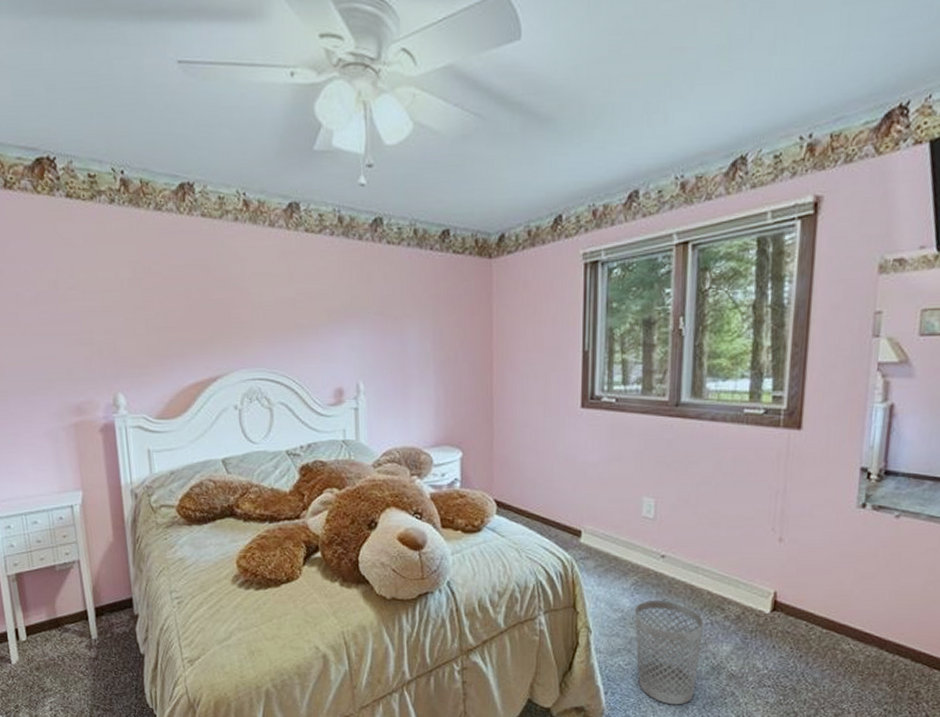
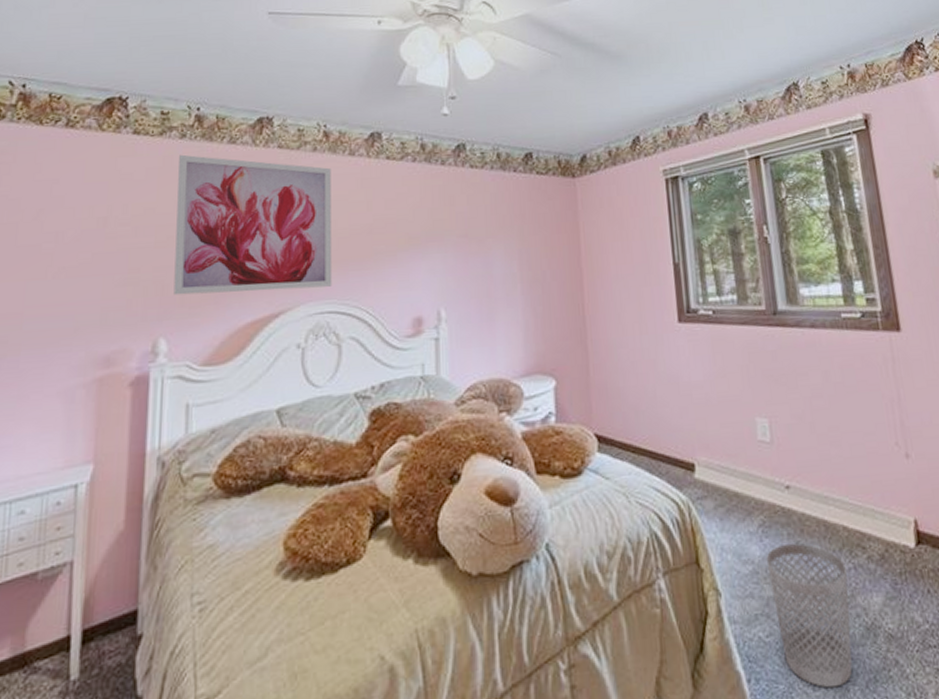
wall art: none [111,220,262,357] -> present [173,154,332,296]

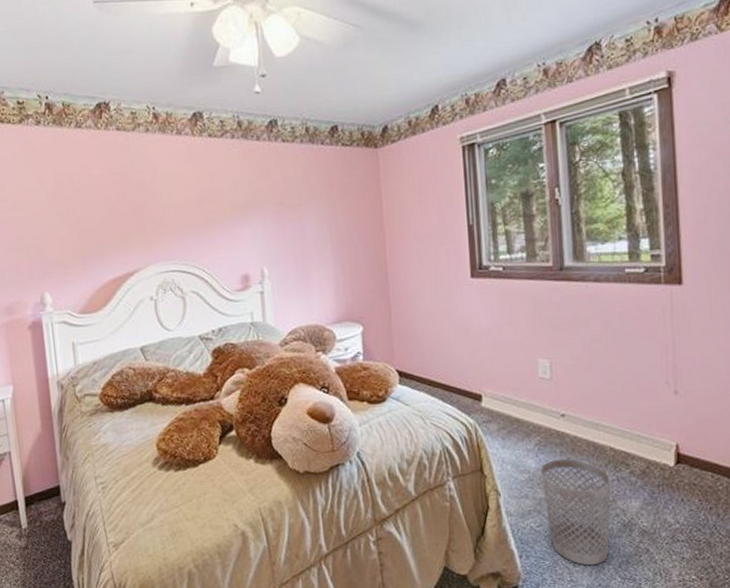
wall art: present [173,154,332,296] -> none [38,139,174,259]

